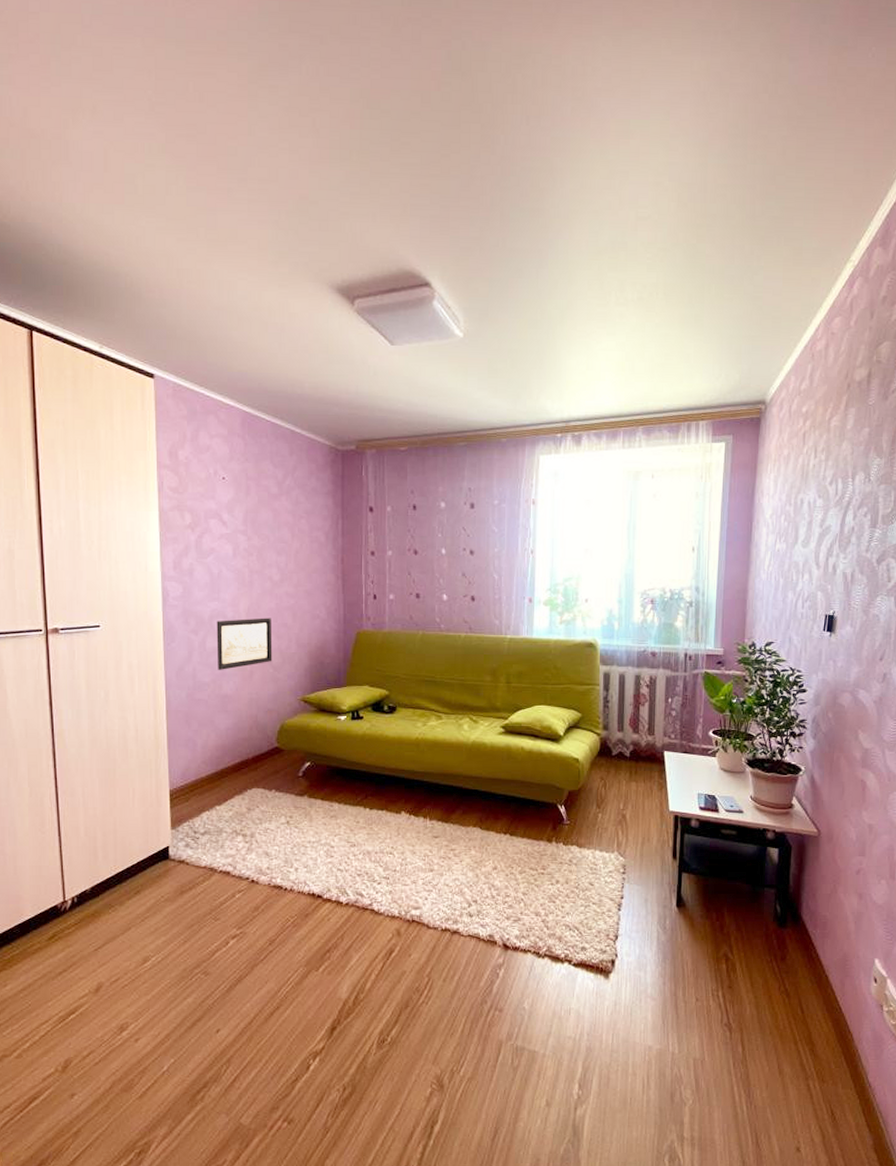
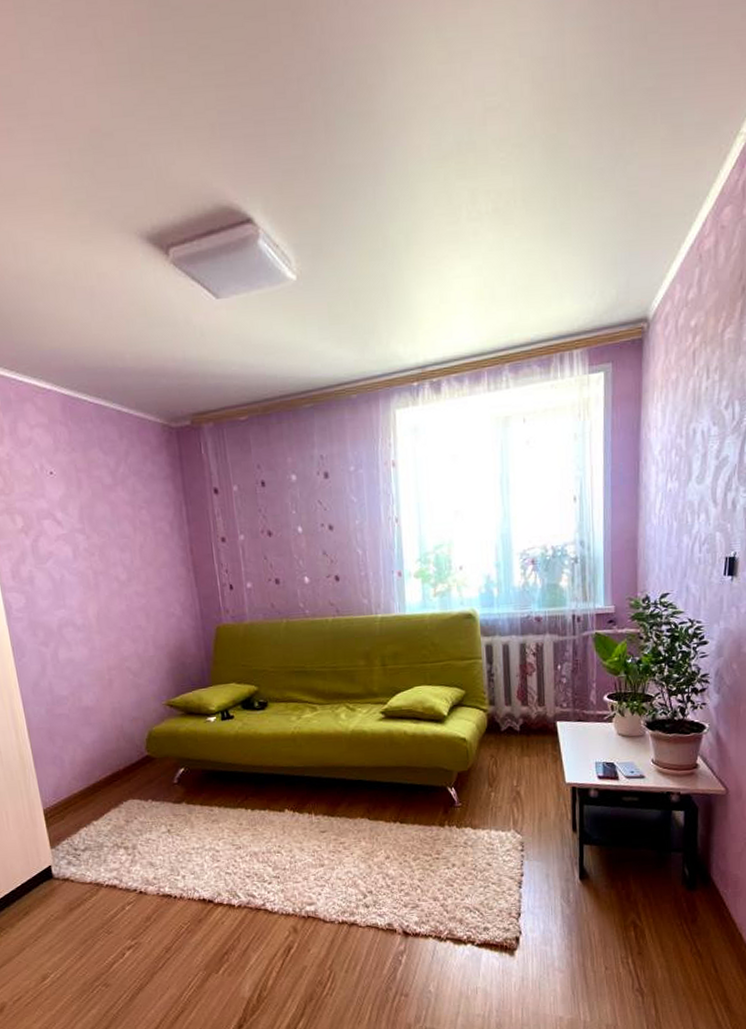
wall art: present [216,618,273,670] -> none [66,621,131,682]

